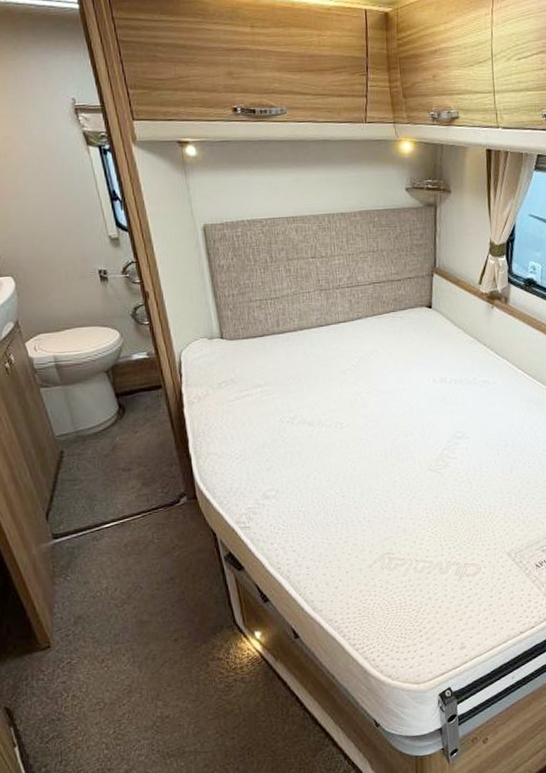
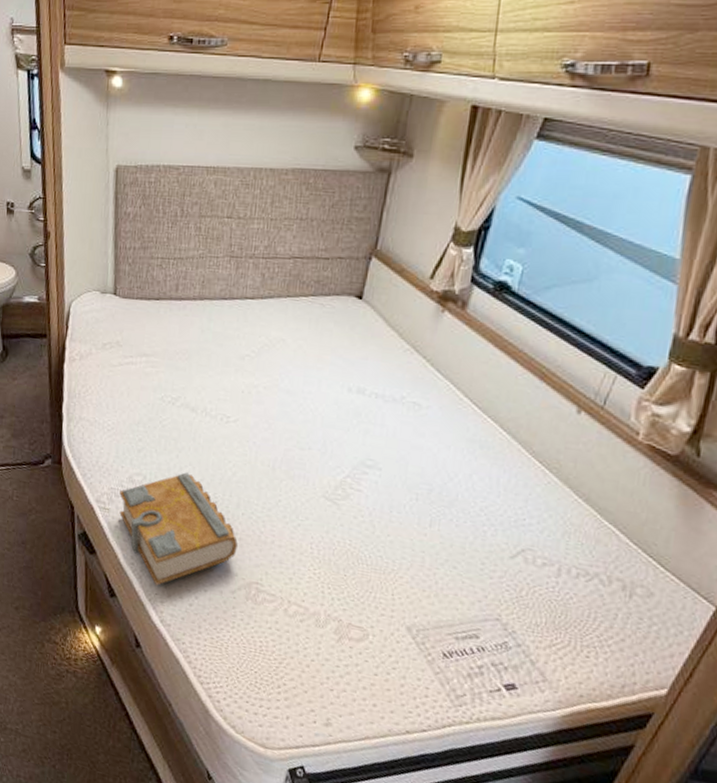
book: none [257,478,368,580] -> present [119,472,238,586]

